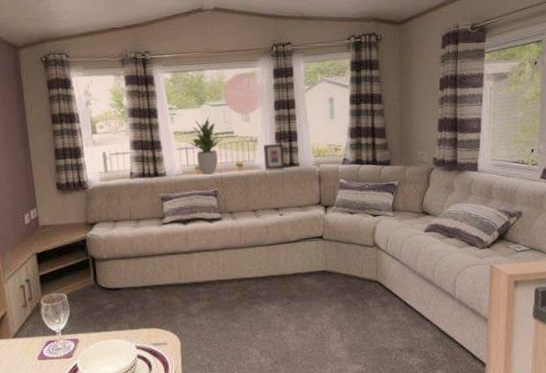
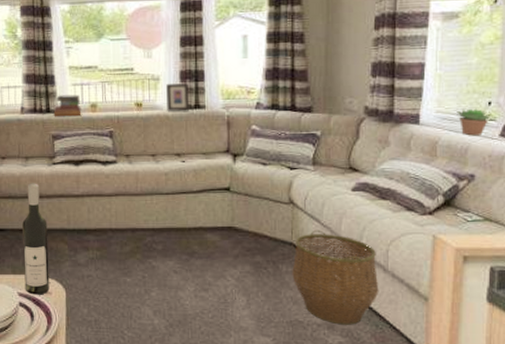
bottle: none [137,243,165,347] -> present [22,183,50,295]
books: none [161,158,188,179] -> present [53,94,82,116]
potted plant: present [188,117,223,175] -> none [84,51,122,114]
basket: none [378,268,449,348] -> present [292,230,379,325]
succulent plant: none [507,155,534,179] -> present [456,108,491,136]

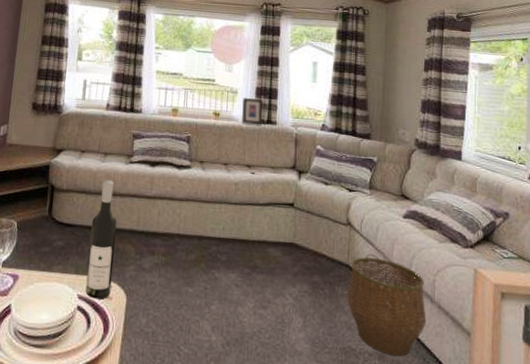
books: present [53,94,82,116] -> none [137,96,164,118]
succulent plant: present [456,108,491,136] -> none [492,151,521,177]

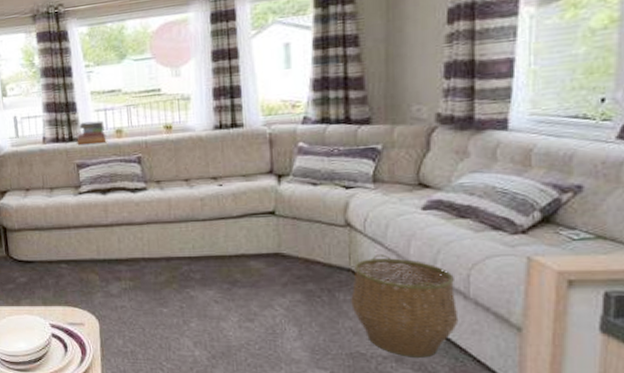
bottle: present [85,179,117,300] -> none [50,214,82,326]
books: none [137,96,164,118] -> present [76,120,107,144]
picture frame: present [242,98,263,125] -> none [198,101,226,133]

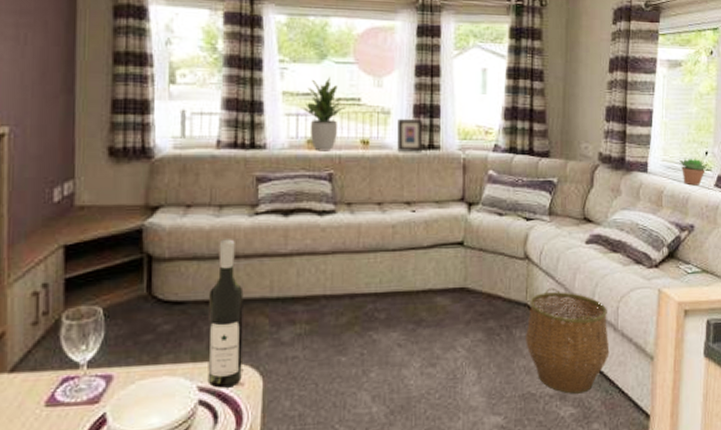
bottle: none [50,214,82,326] -> present [207,239,244,388]
books: present [76,120,107,144] -> none [259,127,296,153]
potted plant: none [107,73,148,139] -> present [301,76,346,152]
picture frame: none [198,101,226,133] -> present [397,119,423,152]
succulent plant: none [557,107,605,140] -> present [679,158,708,186]

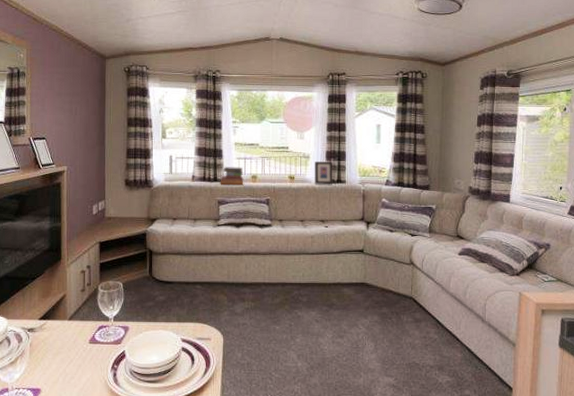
bottle: present [207,239,244,388] -> none [187,242,210,341]
books: none [259,127,296,153] -> present [220,167,244,185]
potted plant: present [301,76,346,152] -> none [247,132,278,184]
basket: present [526,288,610,394] -> none [411,287,479,367]
succulent plant: present [679,158,708,186] -> none [537,191,562,214]

